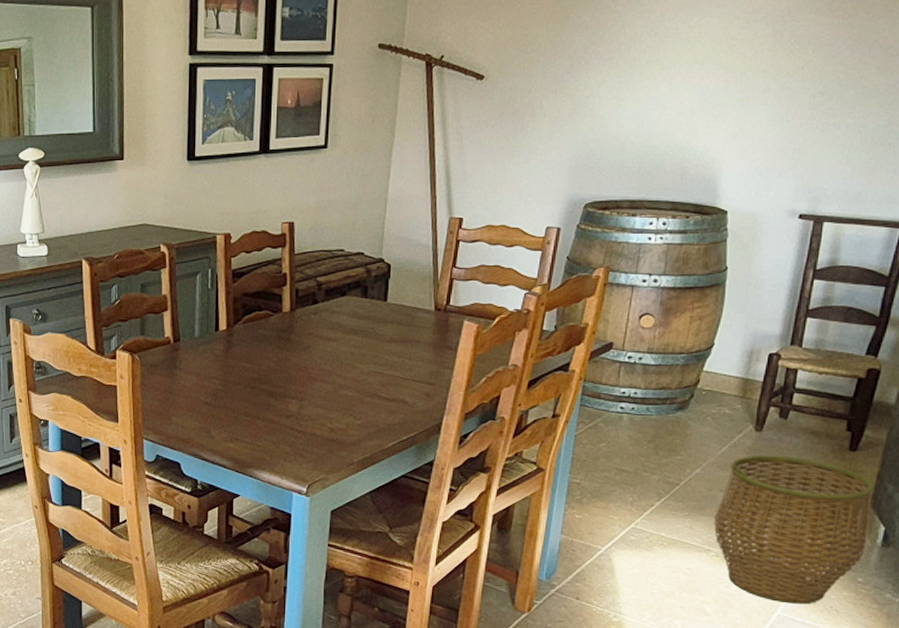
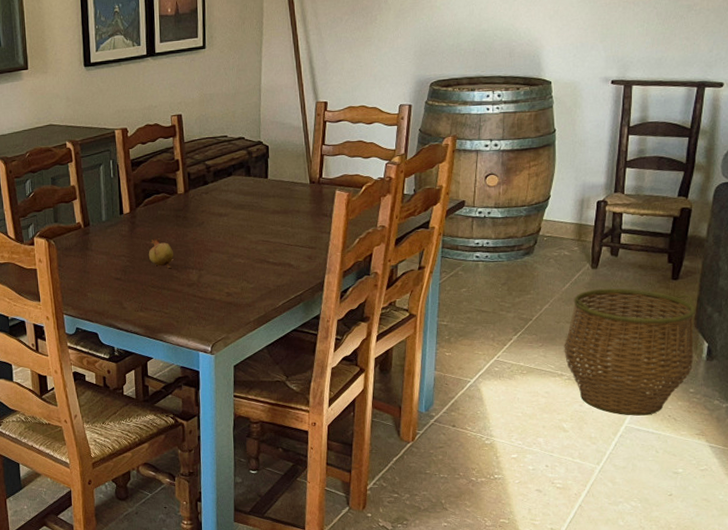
fruit: none [244,361,273,397] -> present [148,238,174,269]

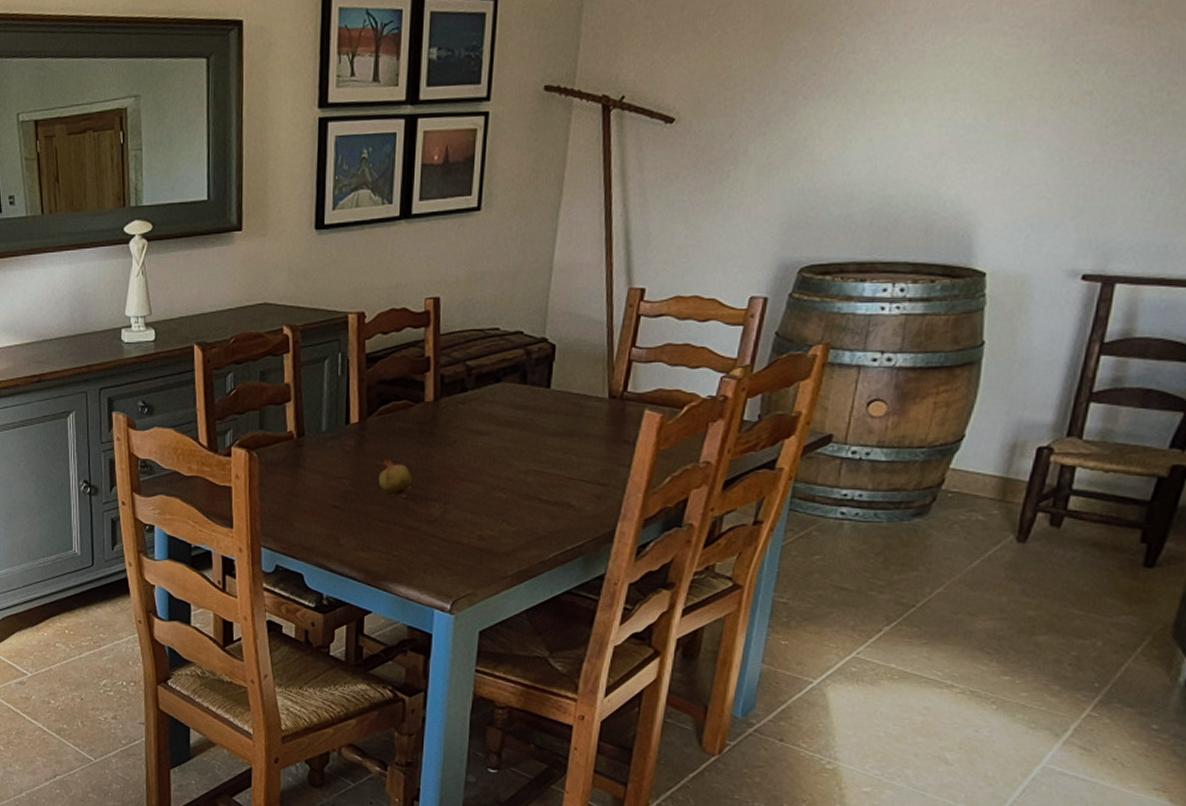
basket: present [564,288,696,416] -> none [959,571,1178,755]

